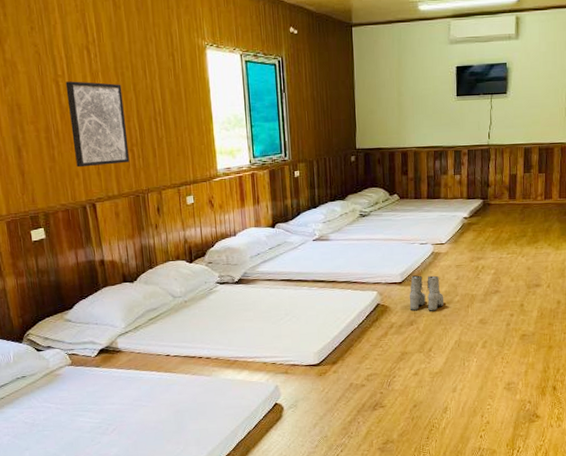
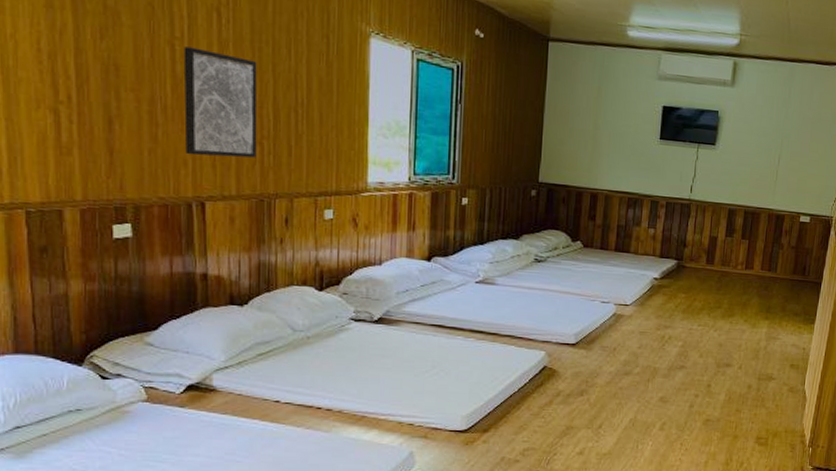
boots: present [409,275,444,311] -> none [581,338,622,382]

